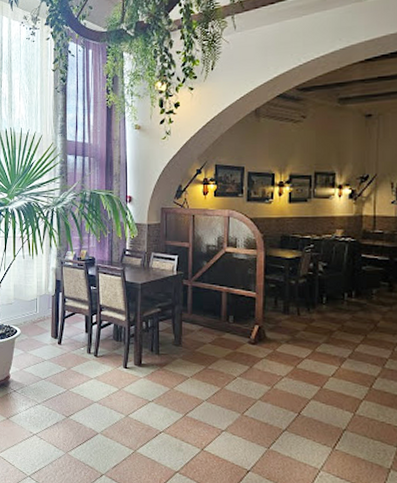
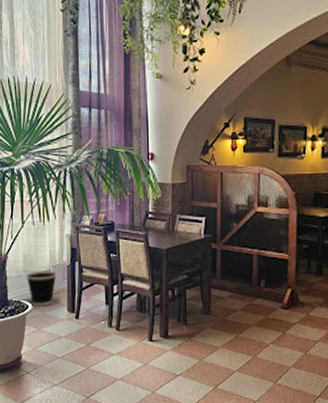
wastebasket: none [16,299,43,332] -> present [27,271,57,306]

